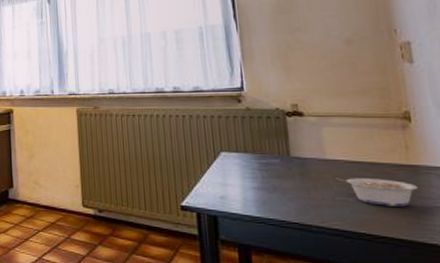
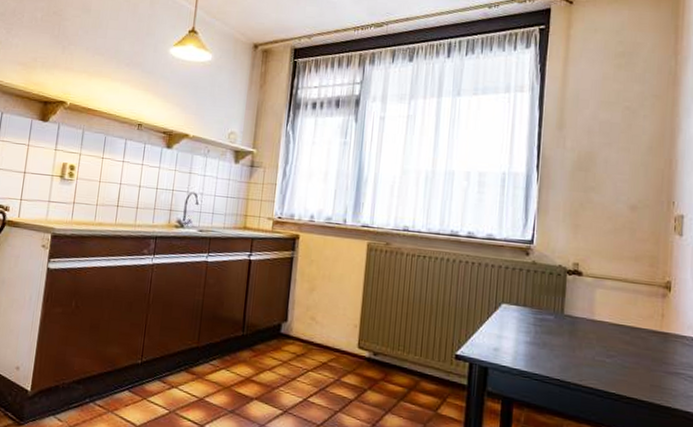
legume: present [337,178,418,207] -> none [600,338,665,371]

